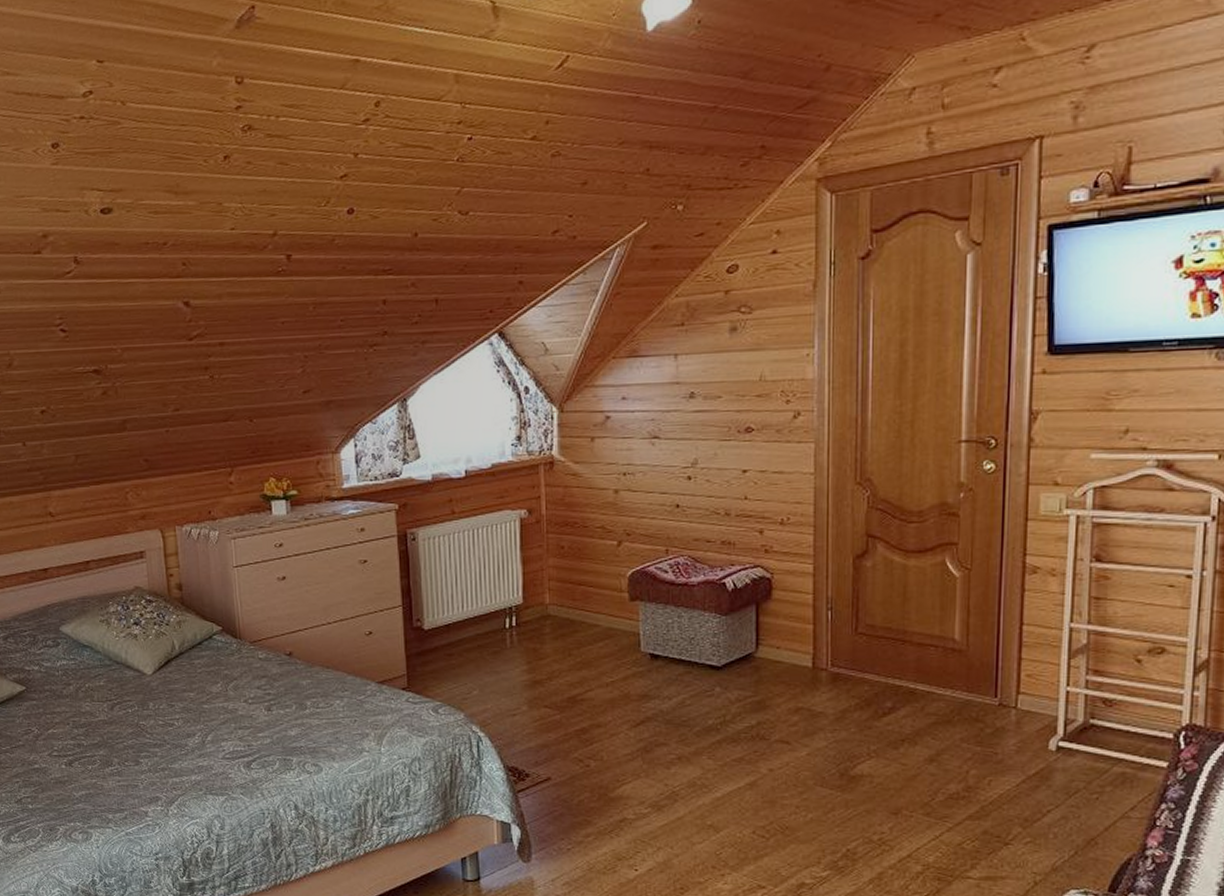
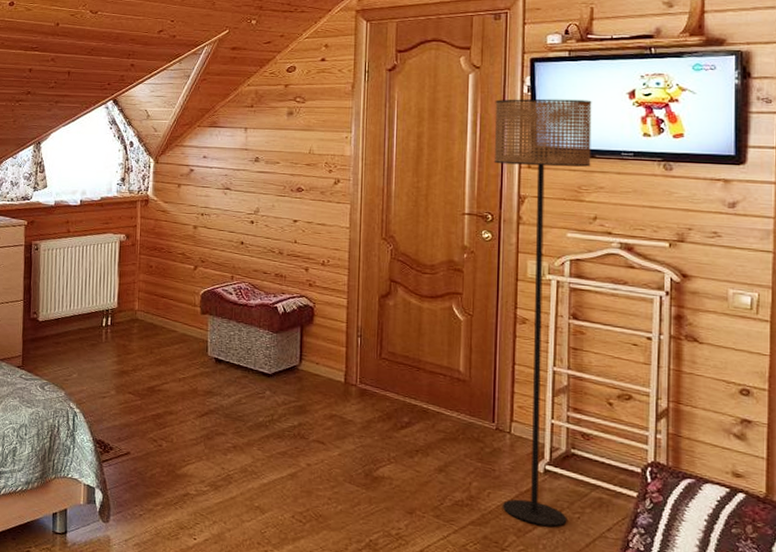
floor lamp: none [998,275,1127,812] -> present [494,98,592,527]

